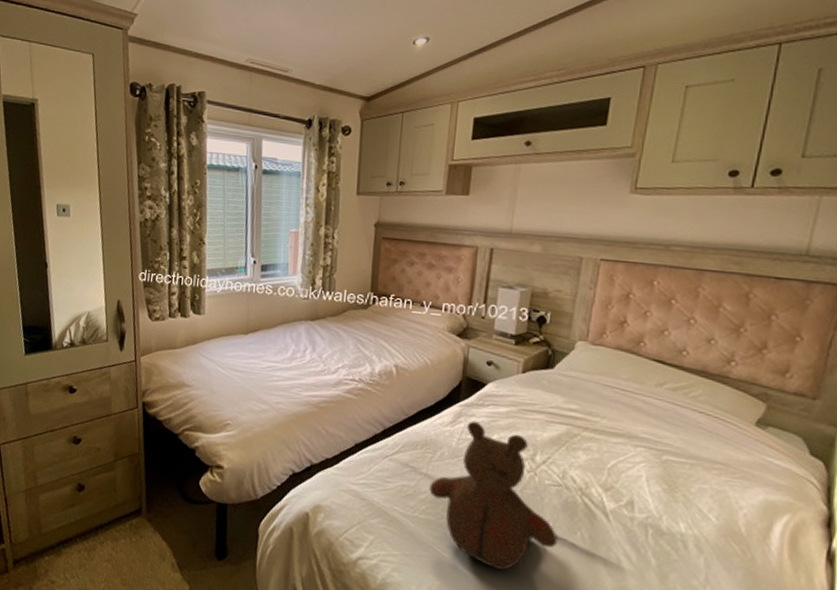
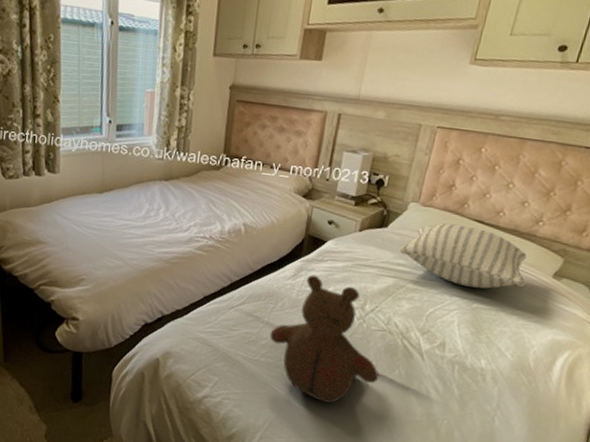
pillow: none [569,363,725,439] -> present [399,223,527,289]

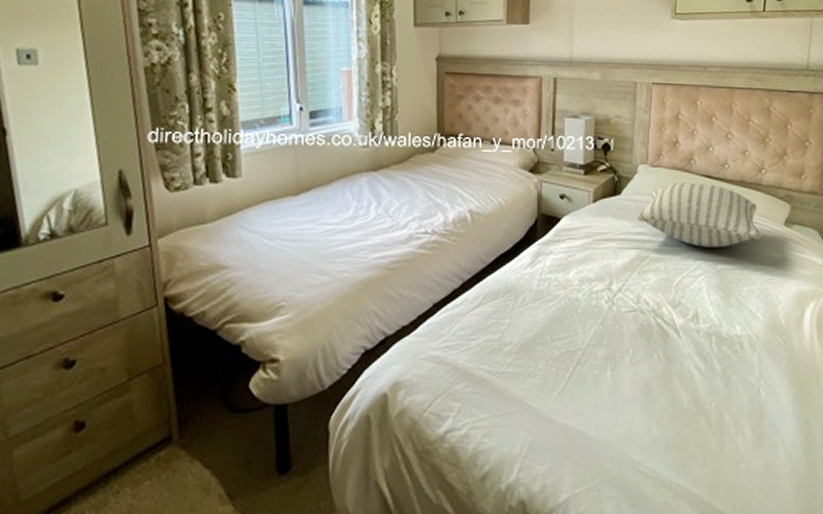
teddy bear: present [269,274,379,403] -> none [514,258,637,409]

